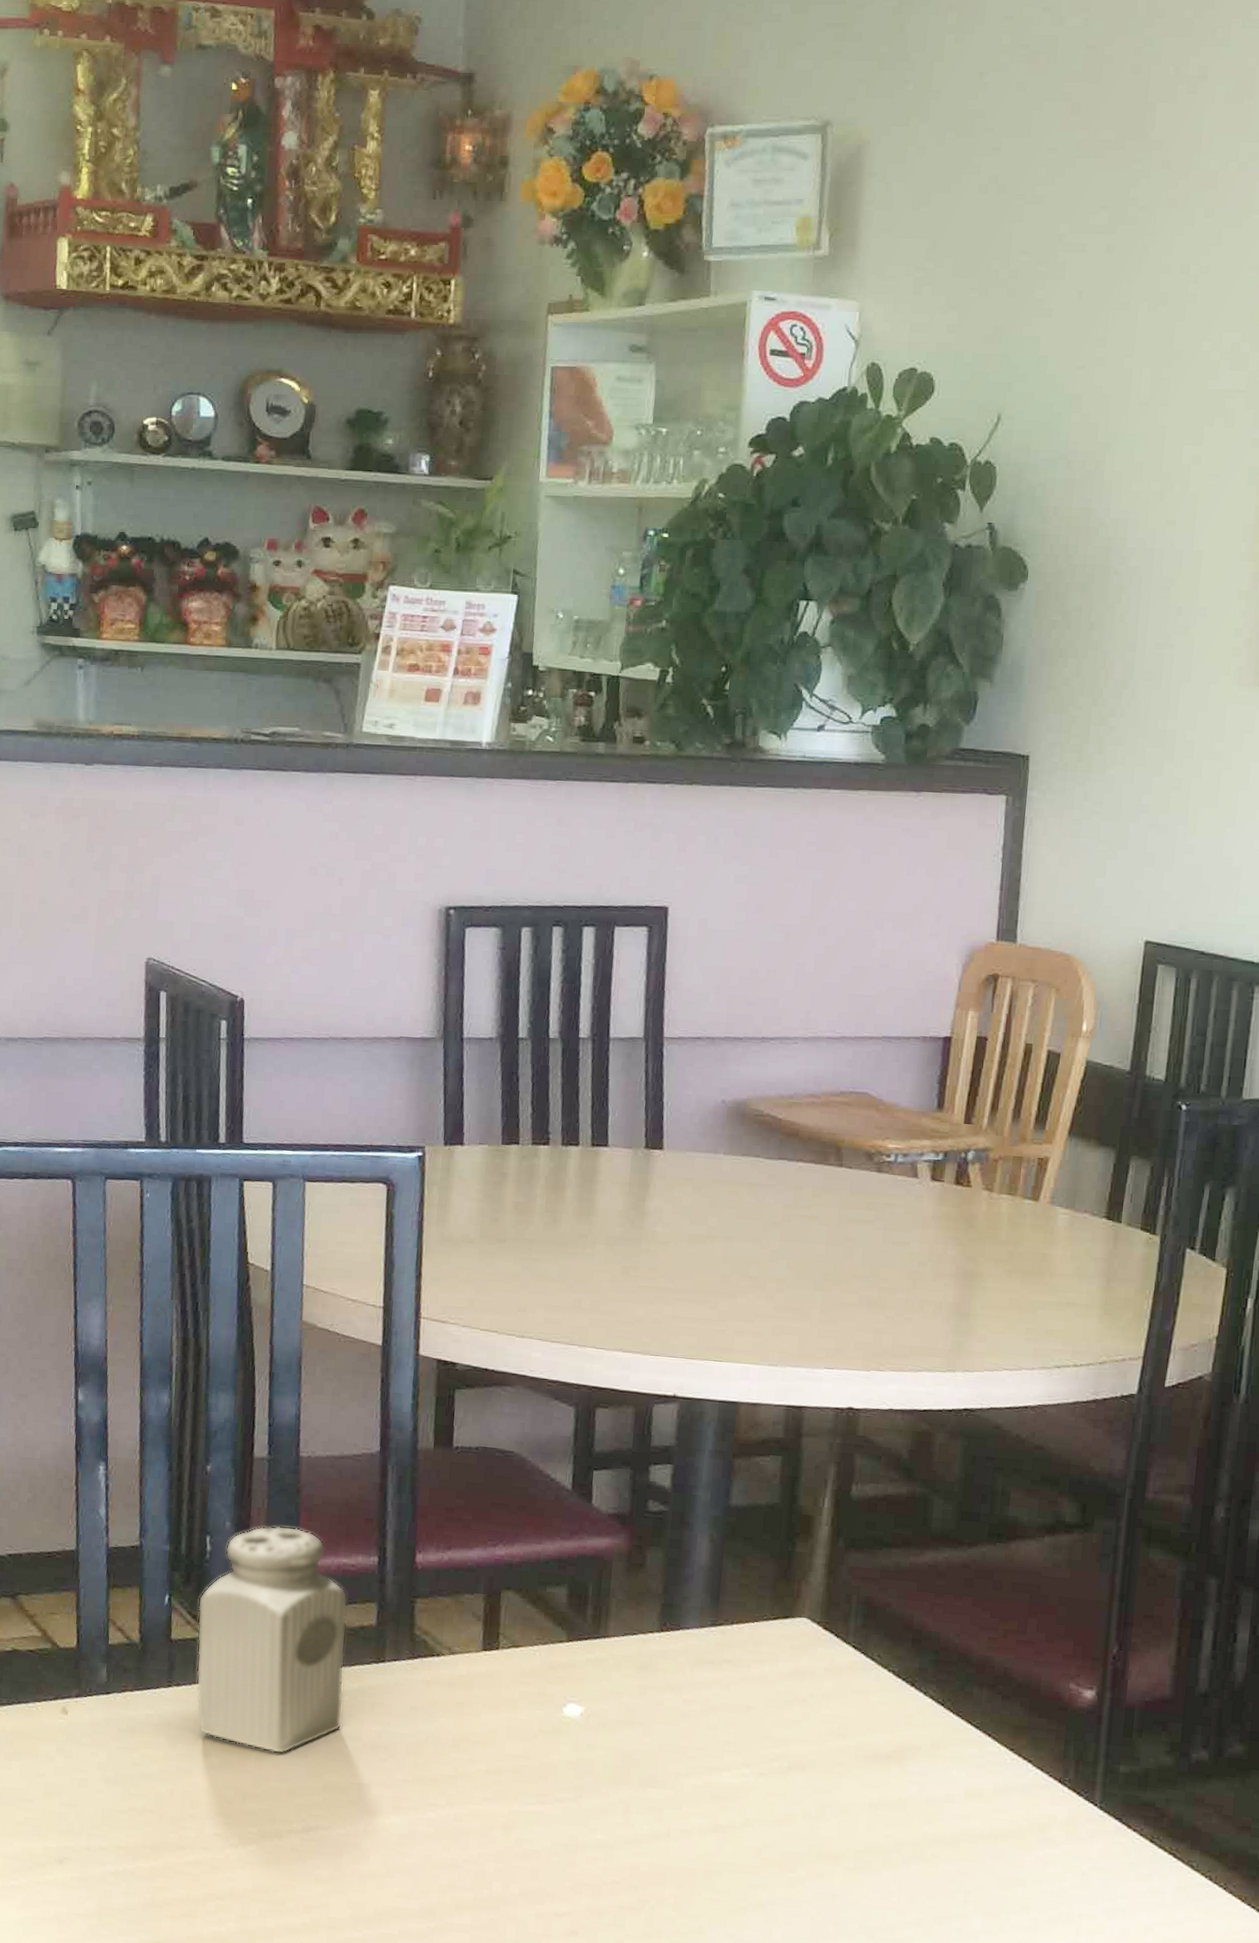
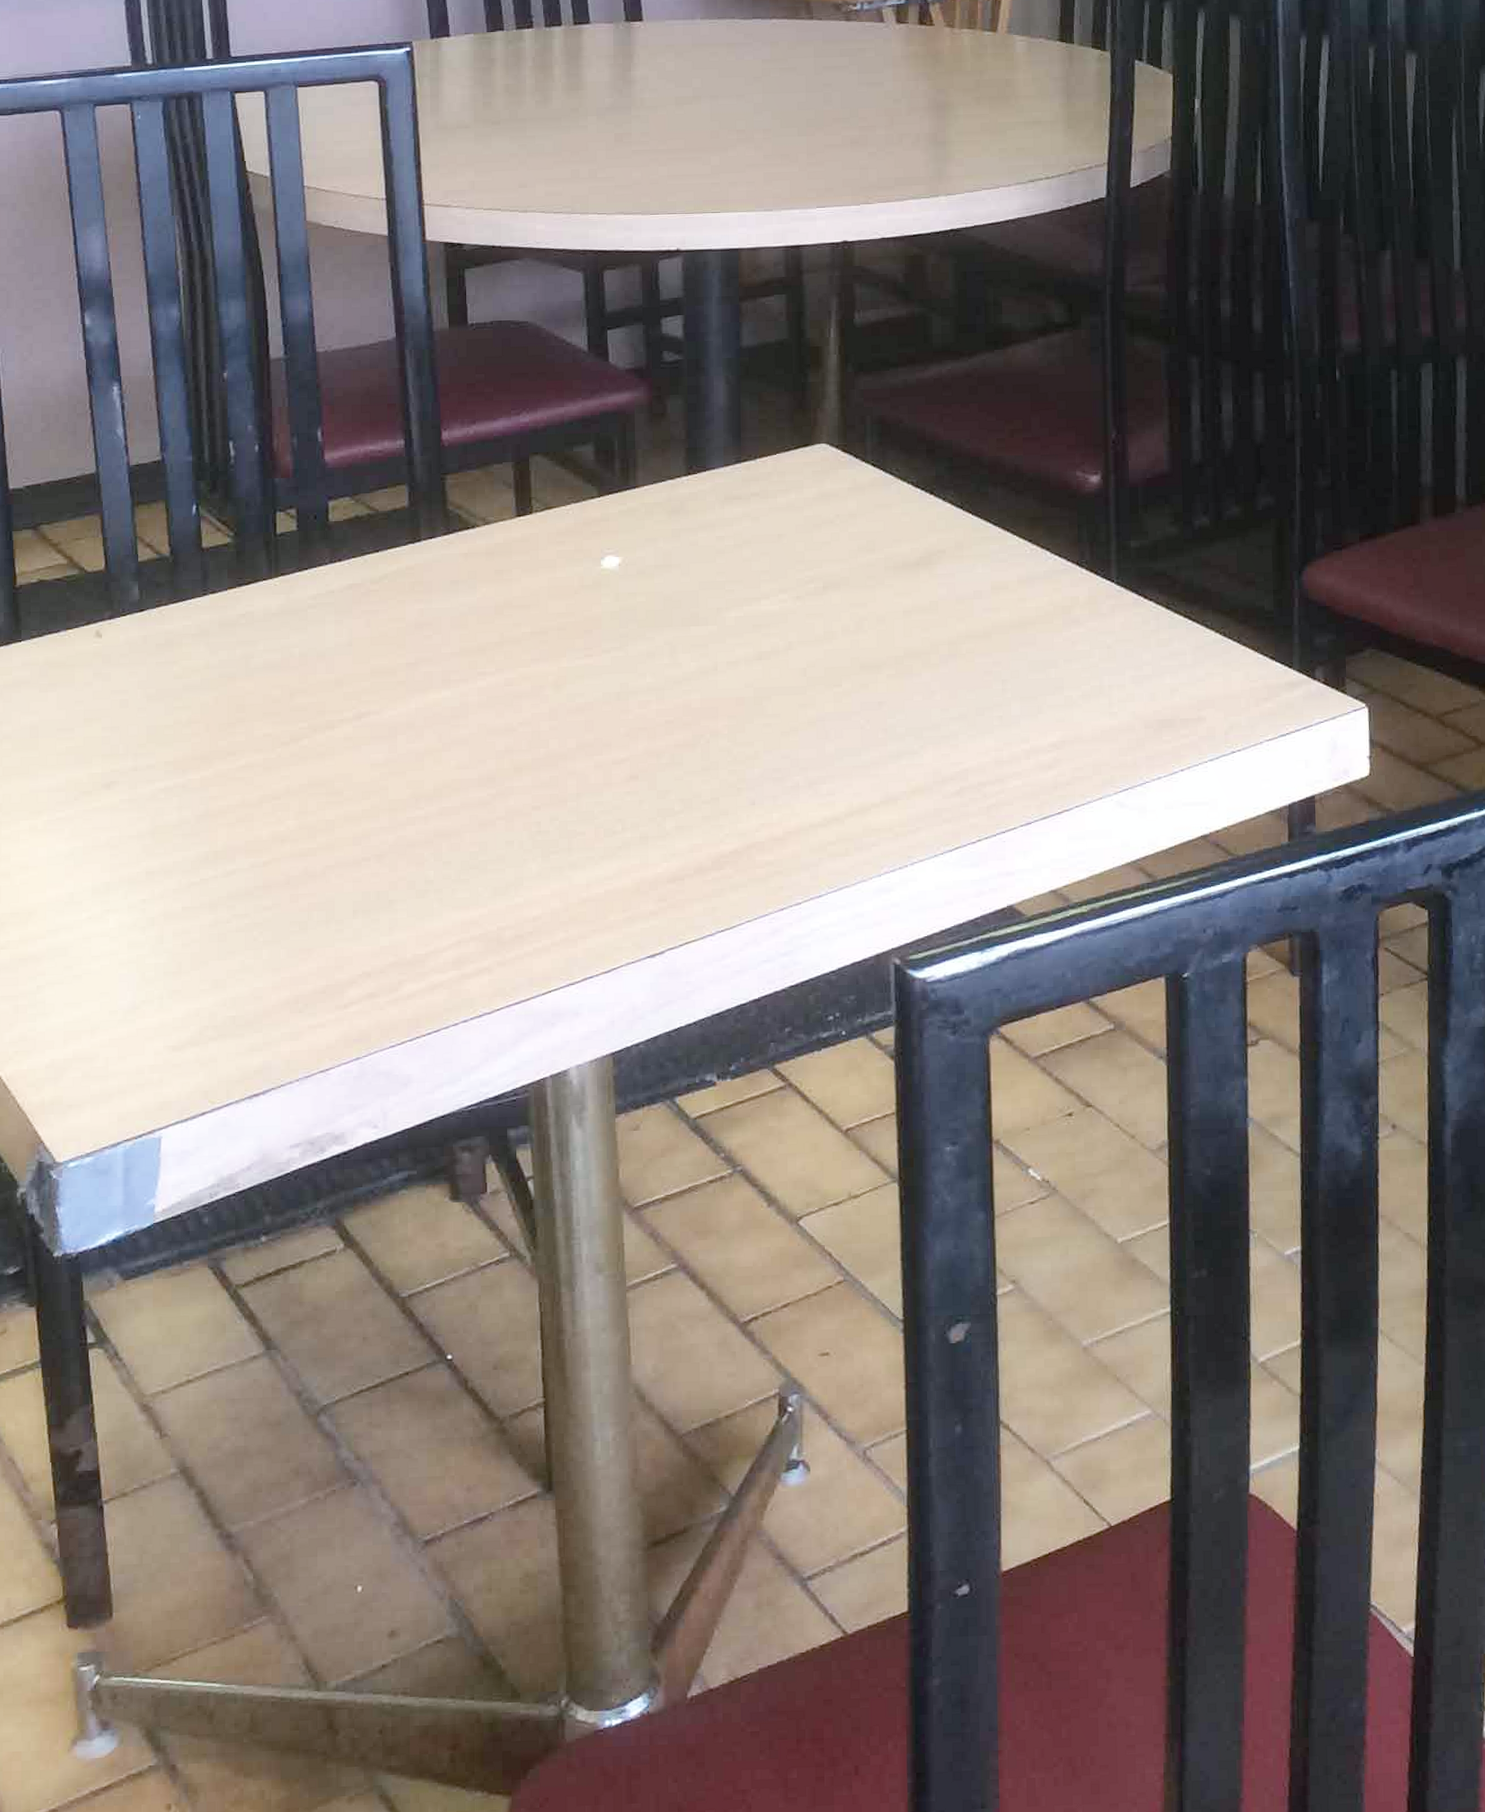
salt shaker: present [196,1526,348,1754] -> none [226,421,383,646]

